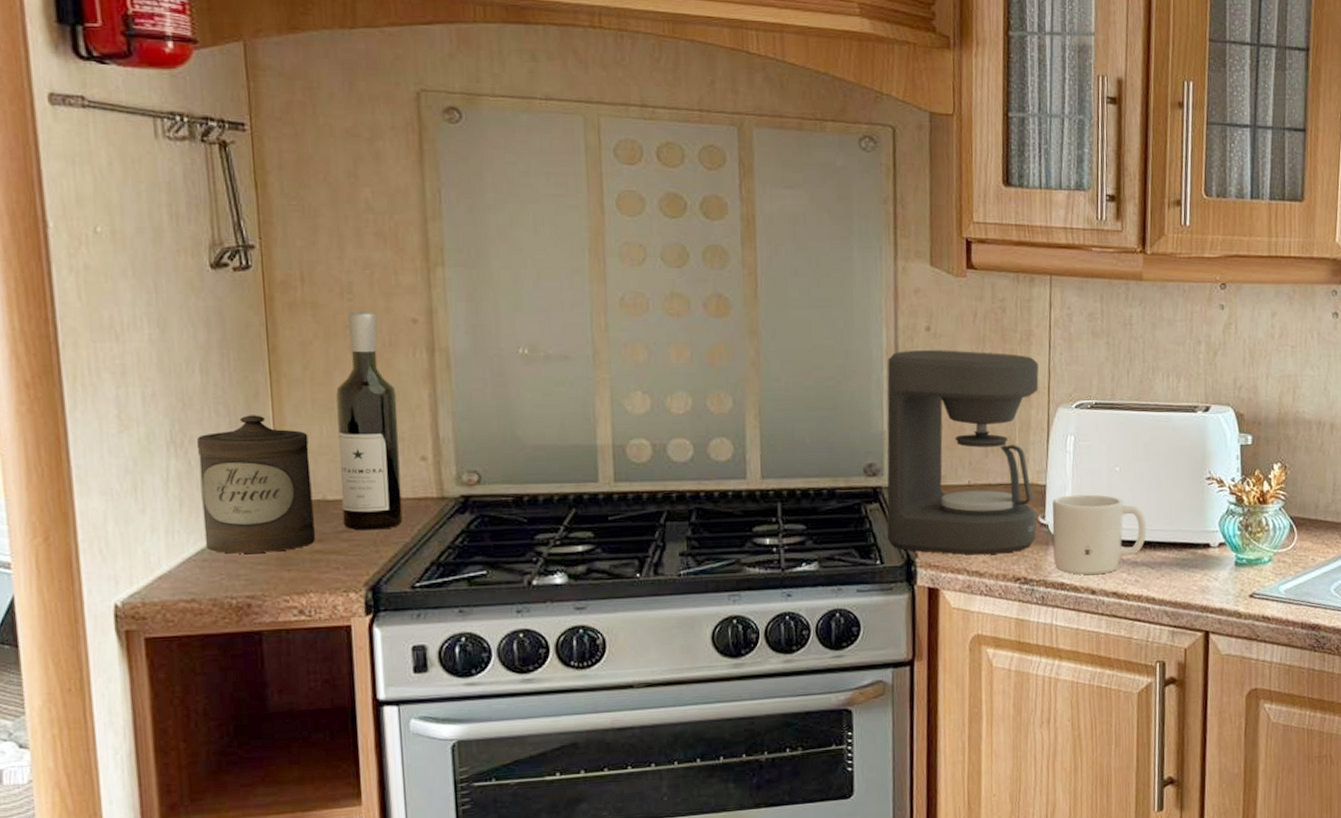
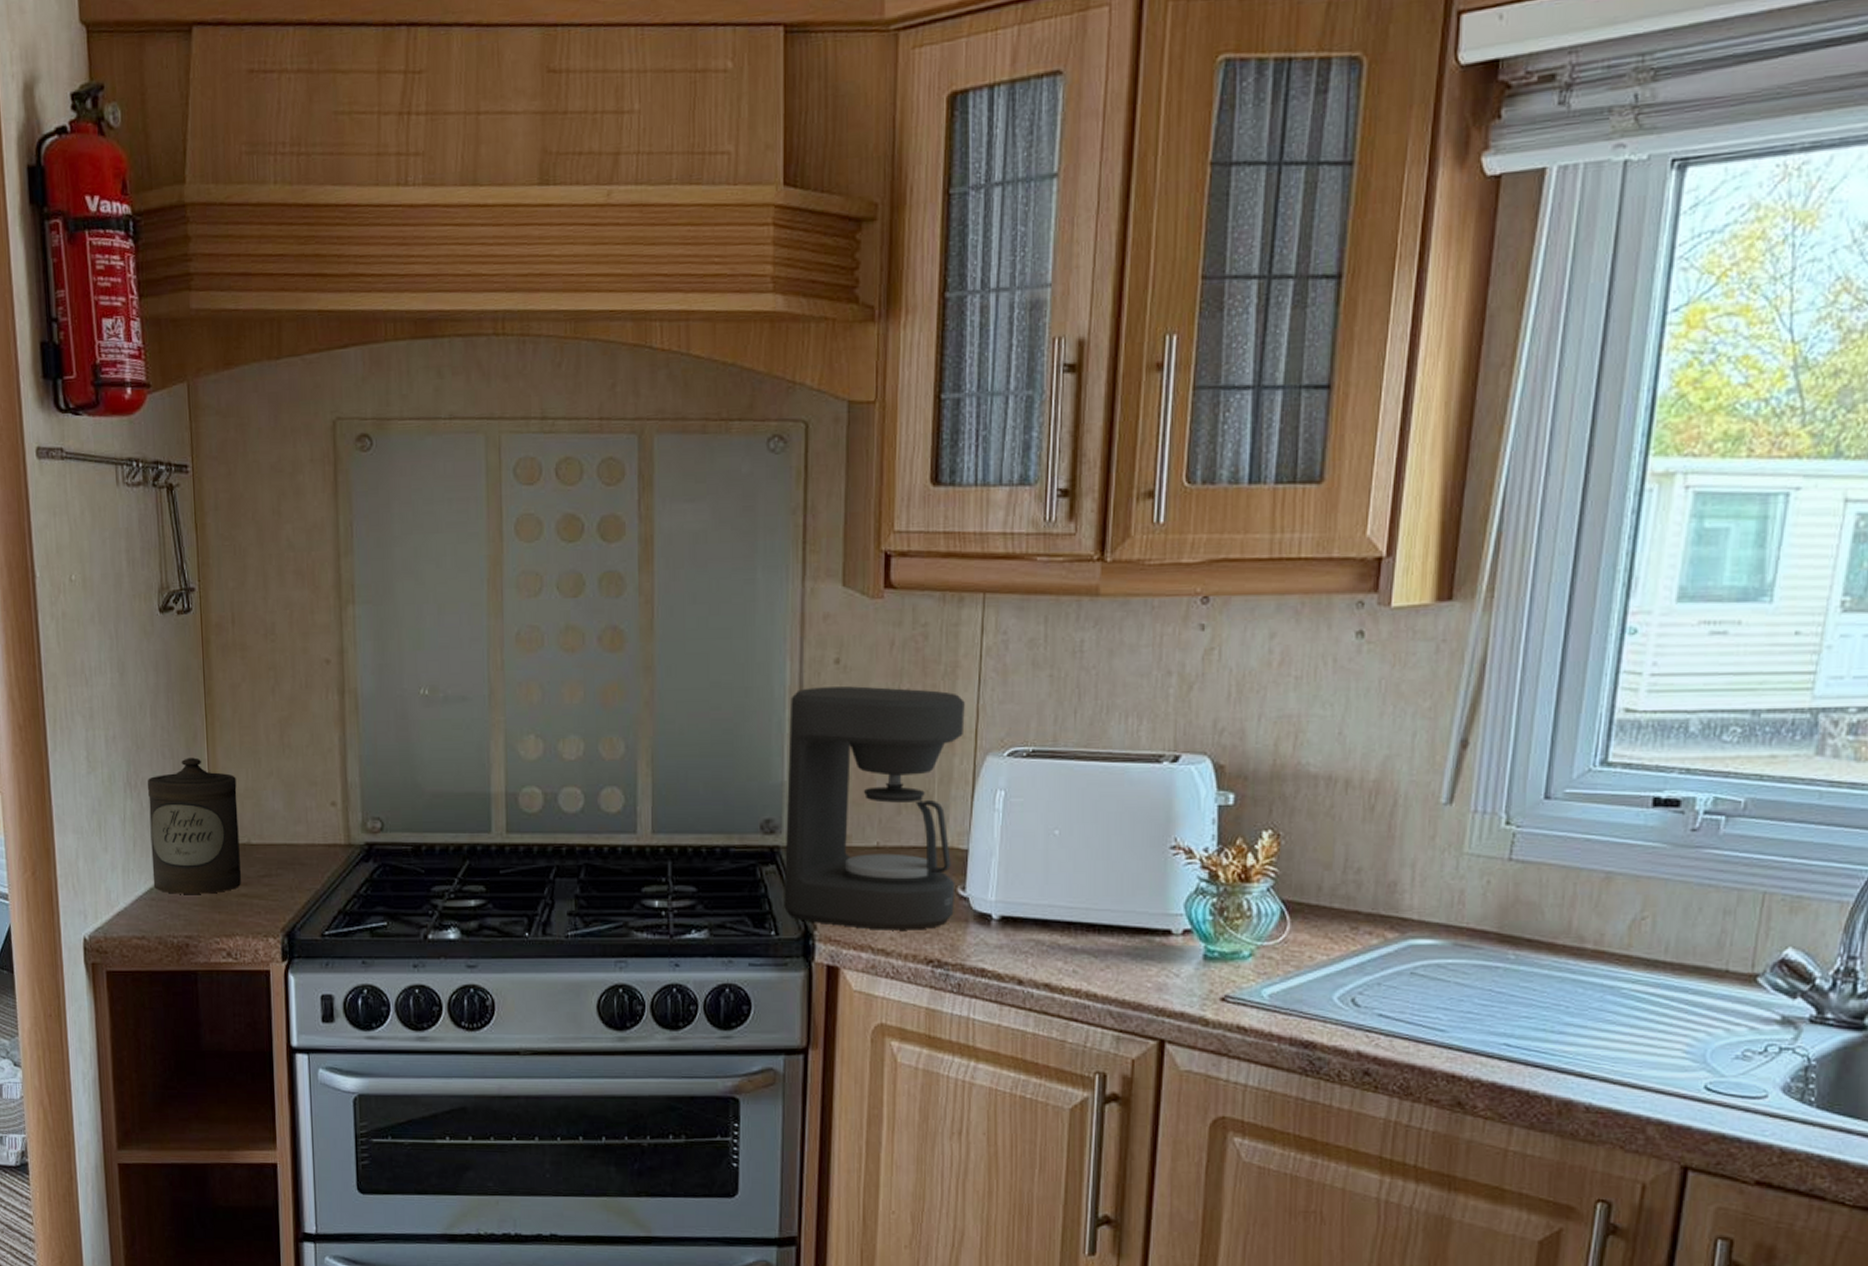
bottle: present [336,312,403,531] -> none [260,652,315,876]
mug: present [1052,494,1147,575] -> none [974,863,1090,962]

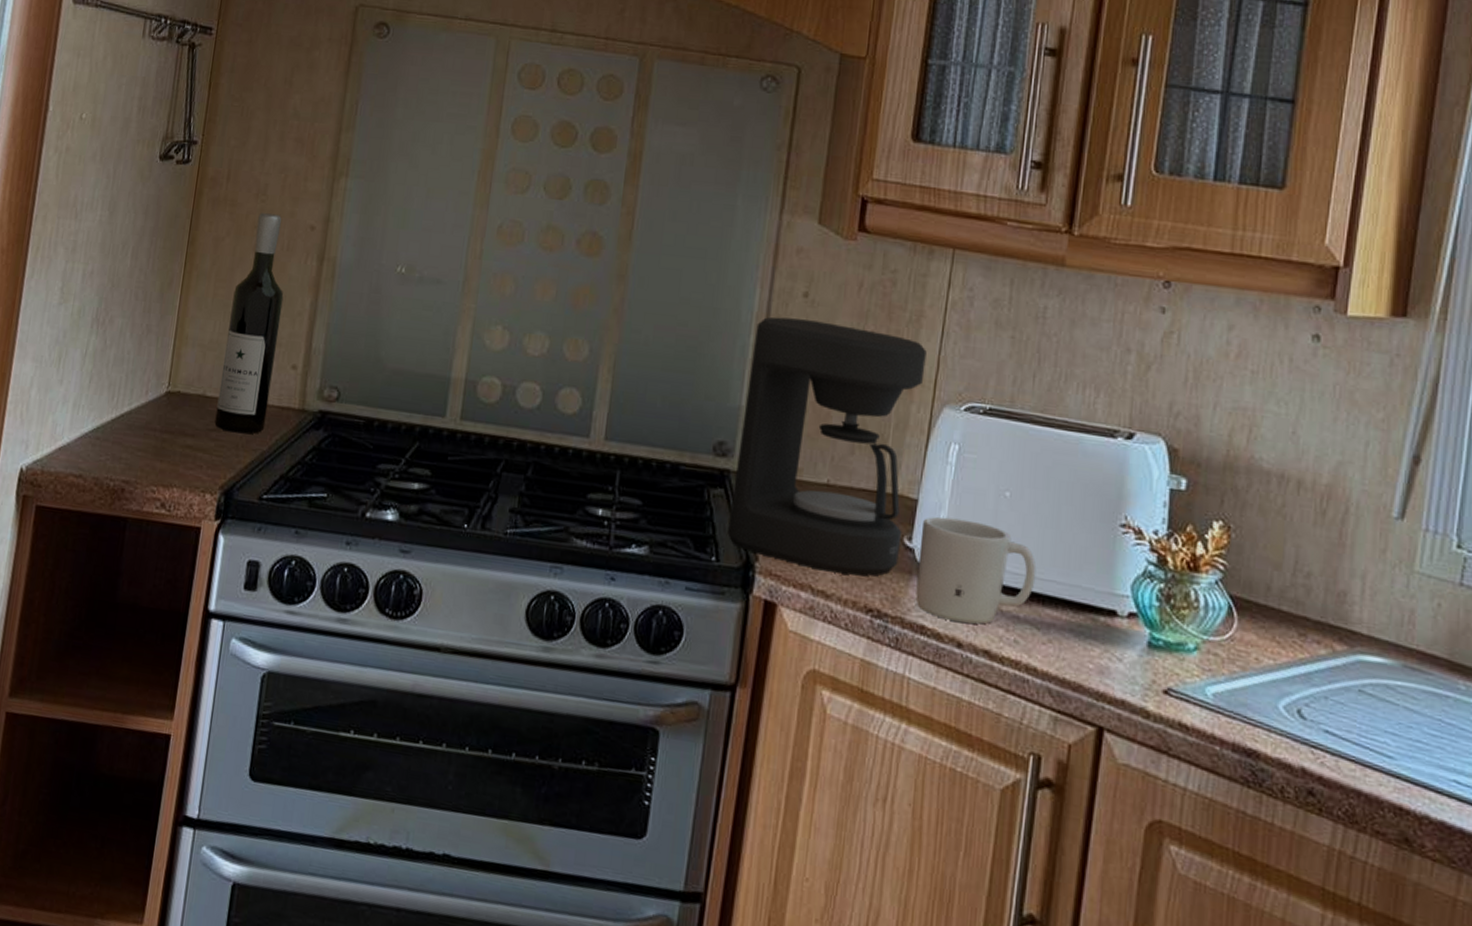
canister: present [147,757,241,894] -> none [101,302,203,441]
bottle: none [260,652,315,876] -> present [214,213,284,434]
mug: none [974,863,1090,962] -> present [915,516,1037,625]

